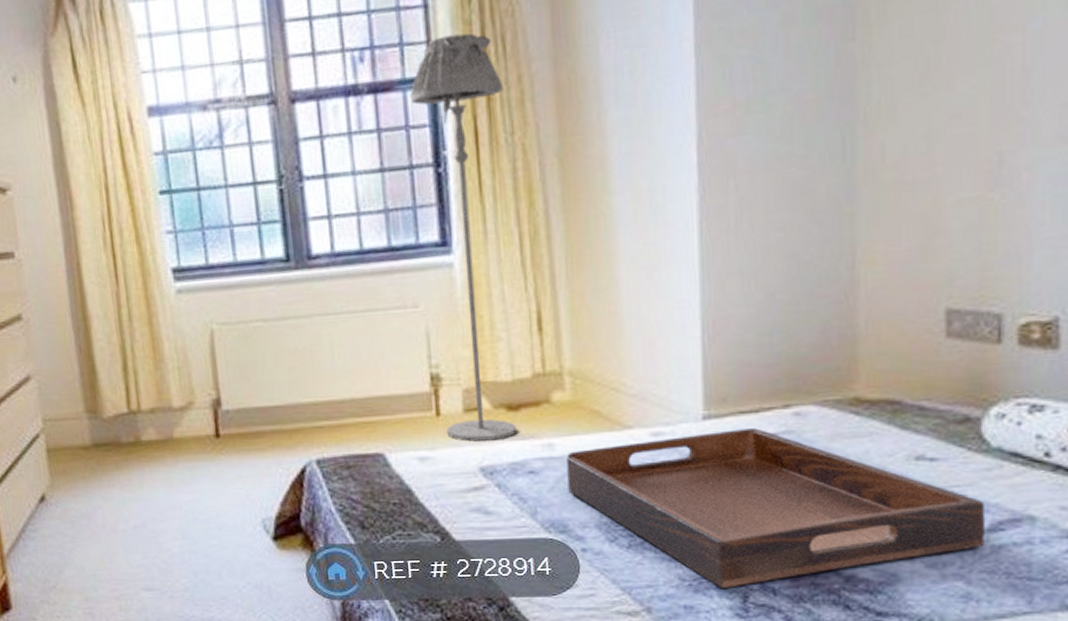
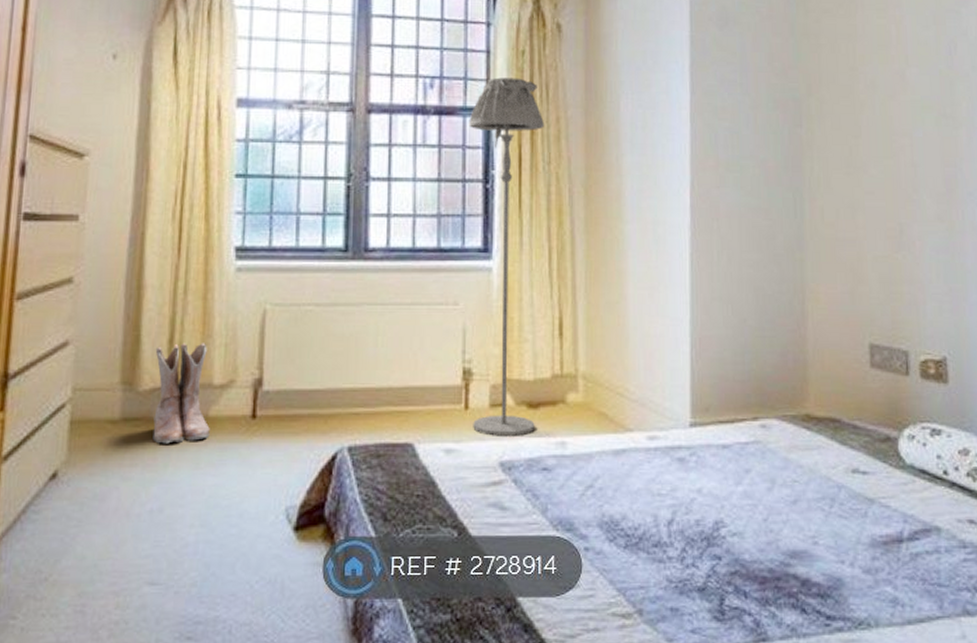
boots: none [111,368,178,466] -> present [153,343,210,444]
serving tray: present [566,428,984,588] -> none [576,437,905,590]

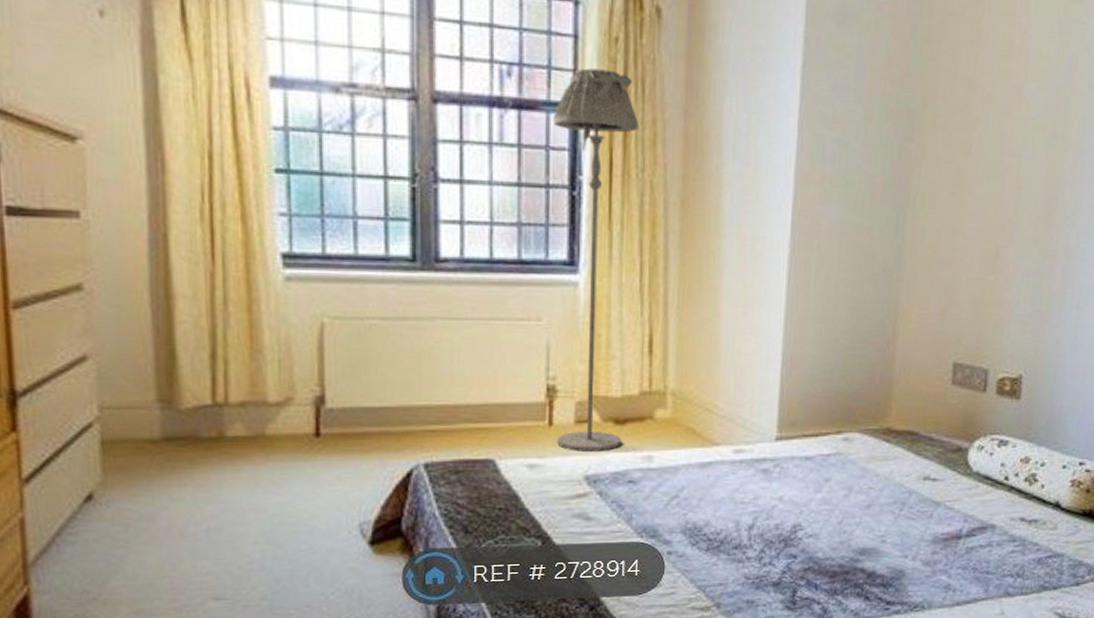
boots: present [153,343,210,444] -> none [195,358,268,463]

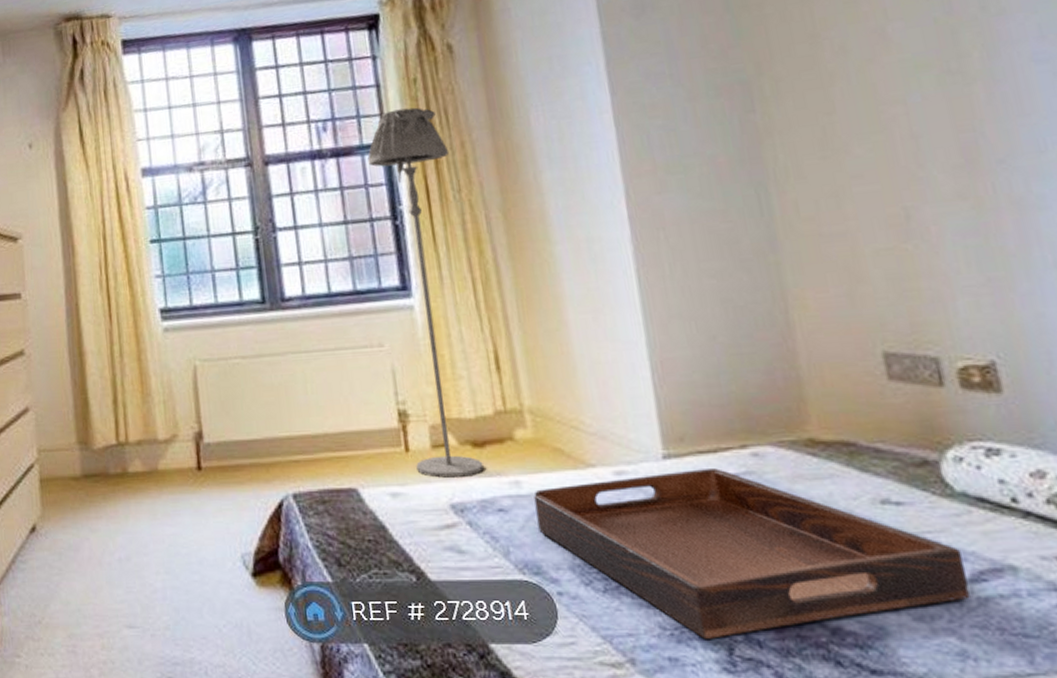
serving tray: none [661,450,965,585] -> present [534,468,970,639]

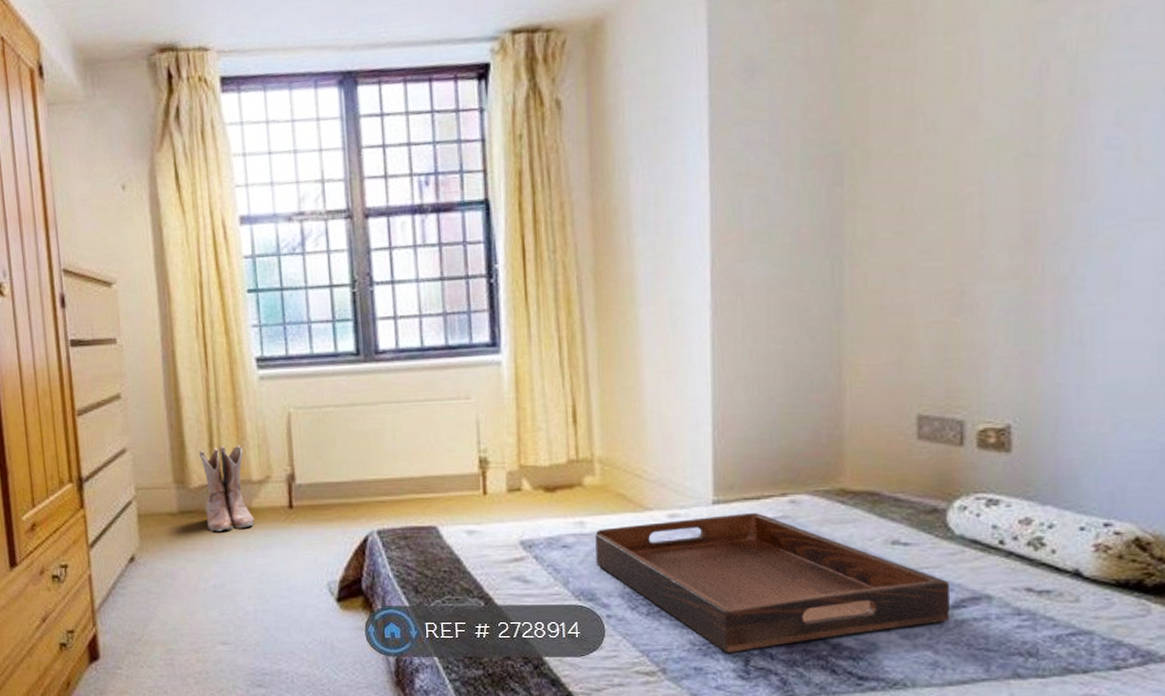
boots: none [102,401,162,497] -> present [198,445,255,532]
floor lamp: present [367,107,484,478] -> none [468,164,553,518]

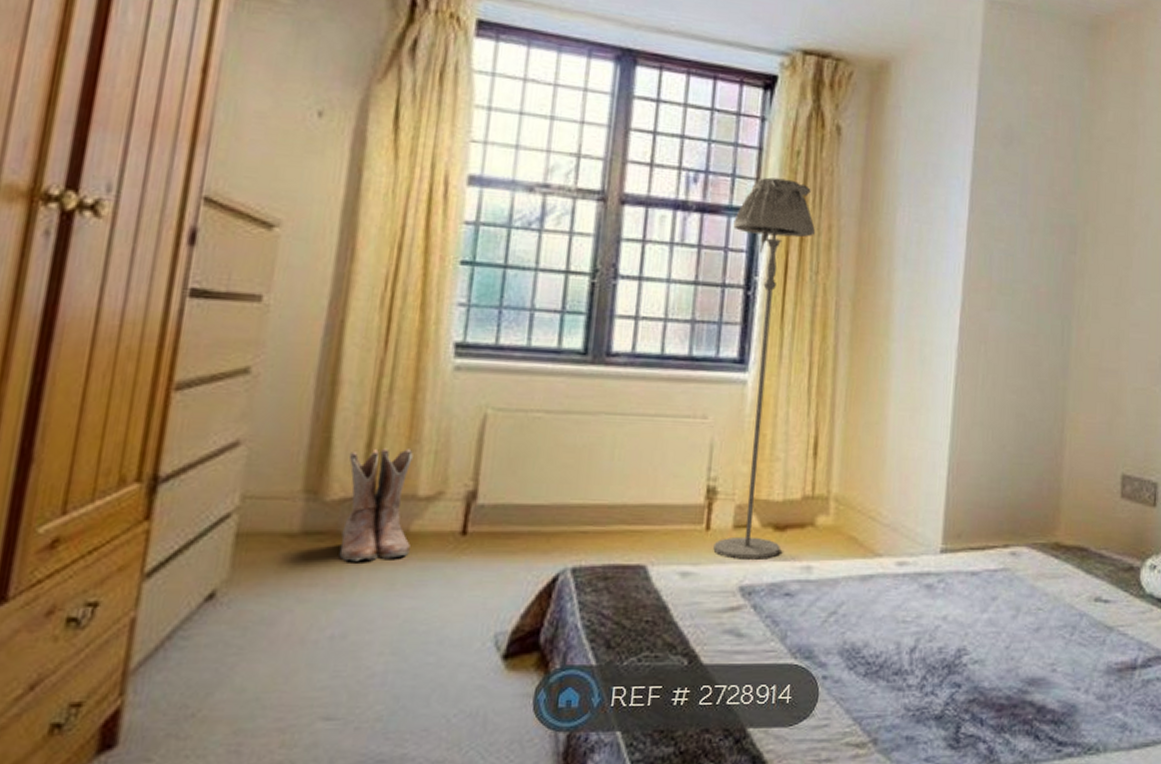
floor lamp: none [468,164,553,518] -> present [713,177,816,560]
serving tray: present [595,513,949,653] -> none [818,564,1139,718]

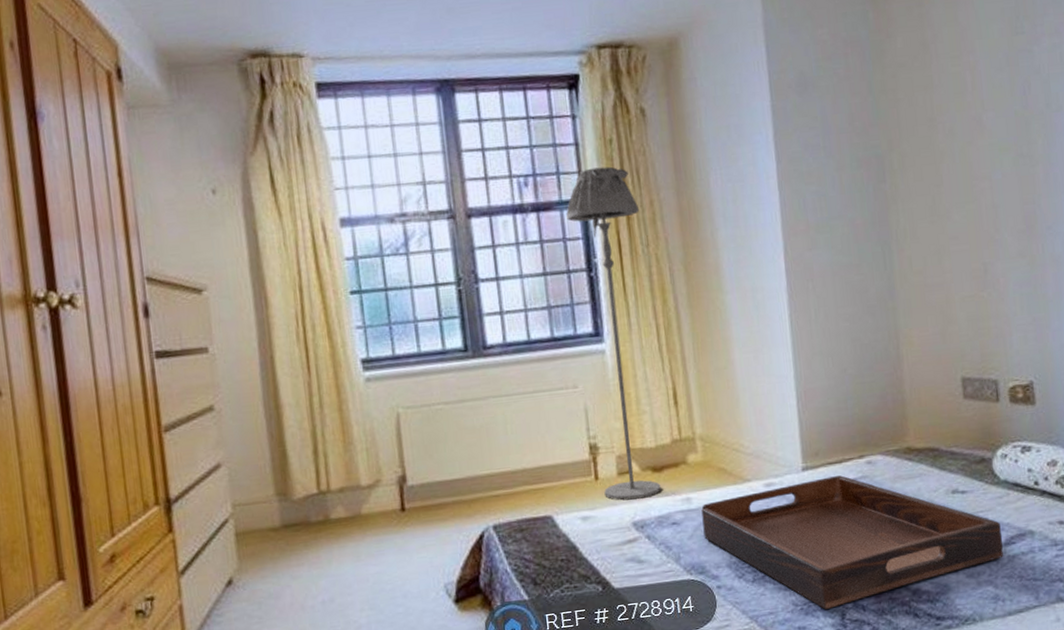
boots: present [339,448,414,562] -> none [302,450,365,544]
serving tray: none [818,564,1139,718] -> present [701,475,1003,609]

